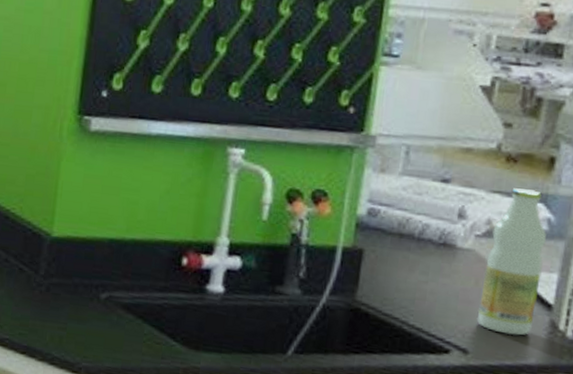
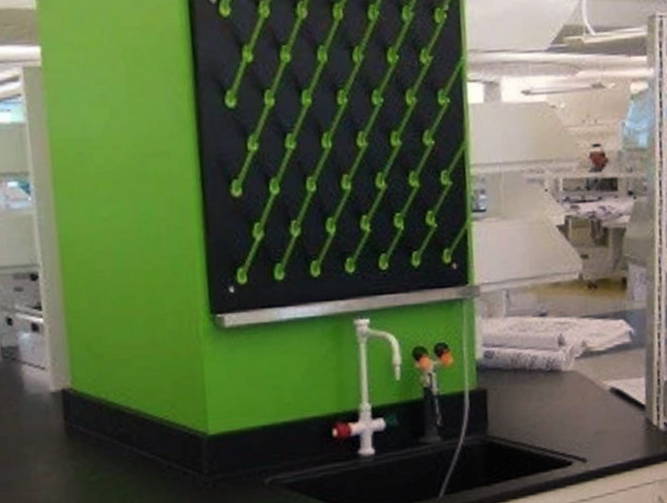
bottle: present [476,187,548,336] -> none [587,309,633,438]

